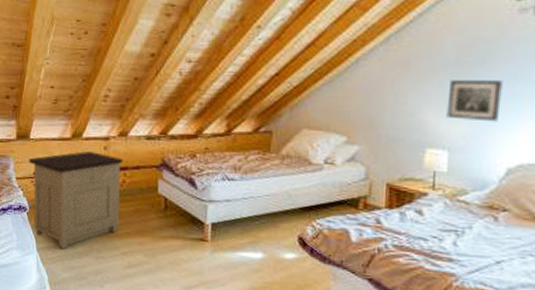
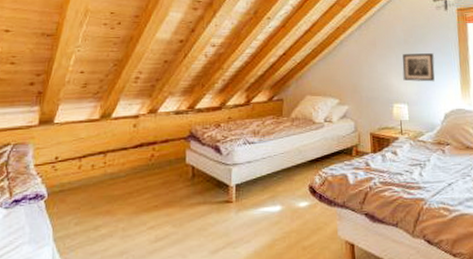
nightstand: present [28,151,124,250] -> none [50,130,153,235]

